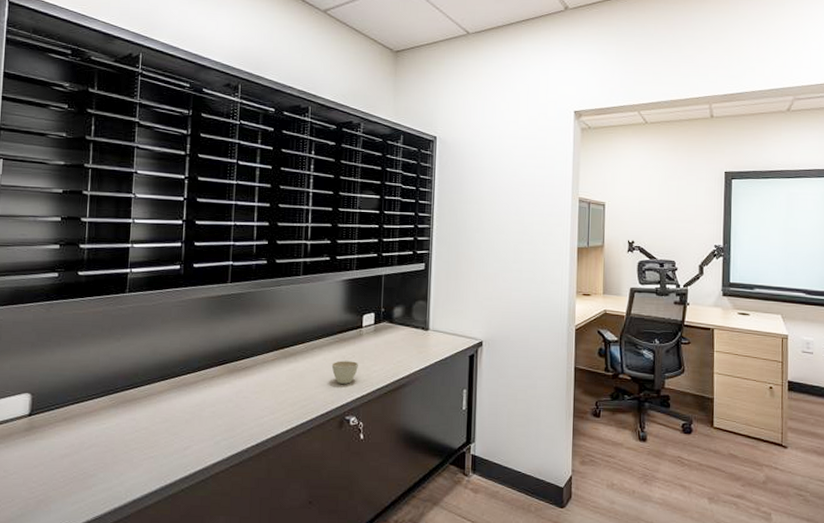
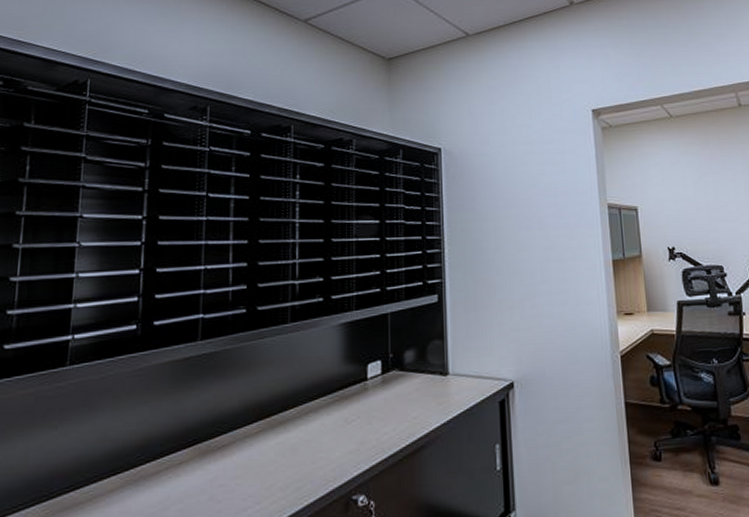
cup: present [331,361,358,384] -> none [331,423,364,454]

